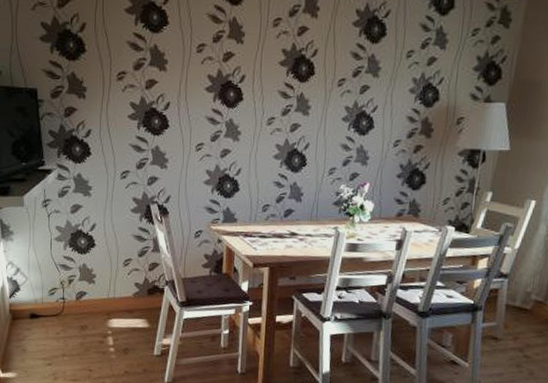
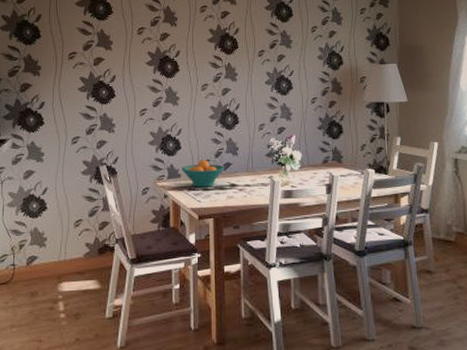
fruit bowl: none [237,203,286,234] -> present [180,159,225,187]

